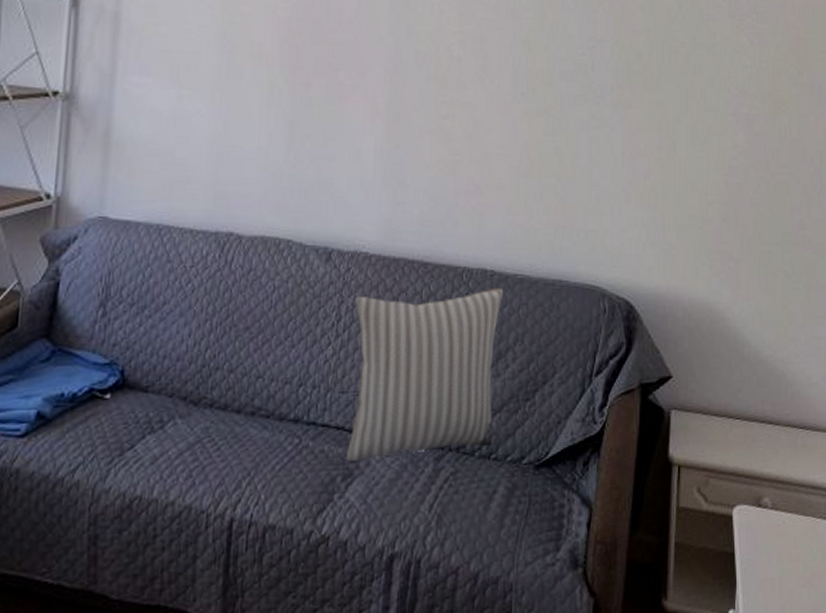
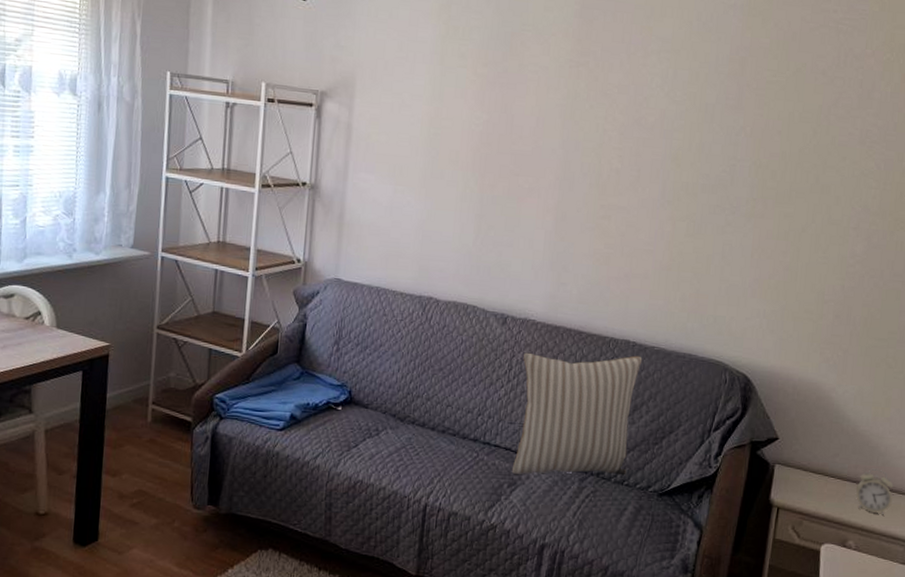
alarm clock: none [766,402,807,460] -> present [856,468,894,516]

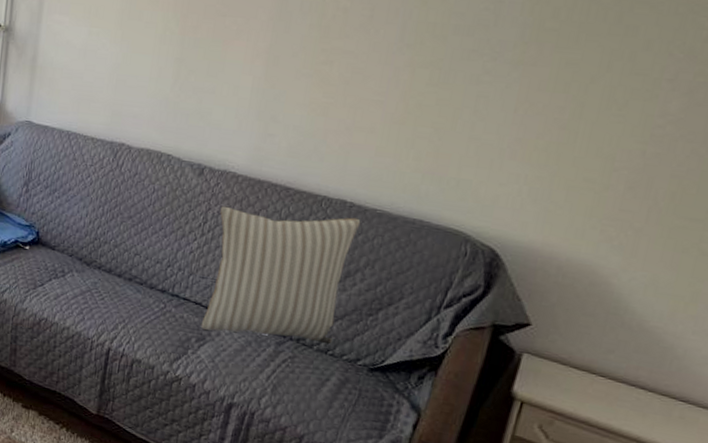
alarm clock: present [856,468,894,516] -> none [633,372,691,429]

